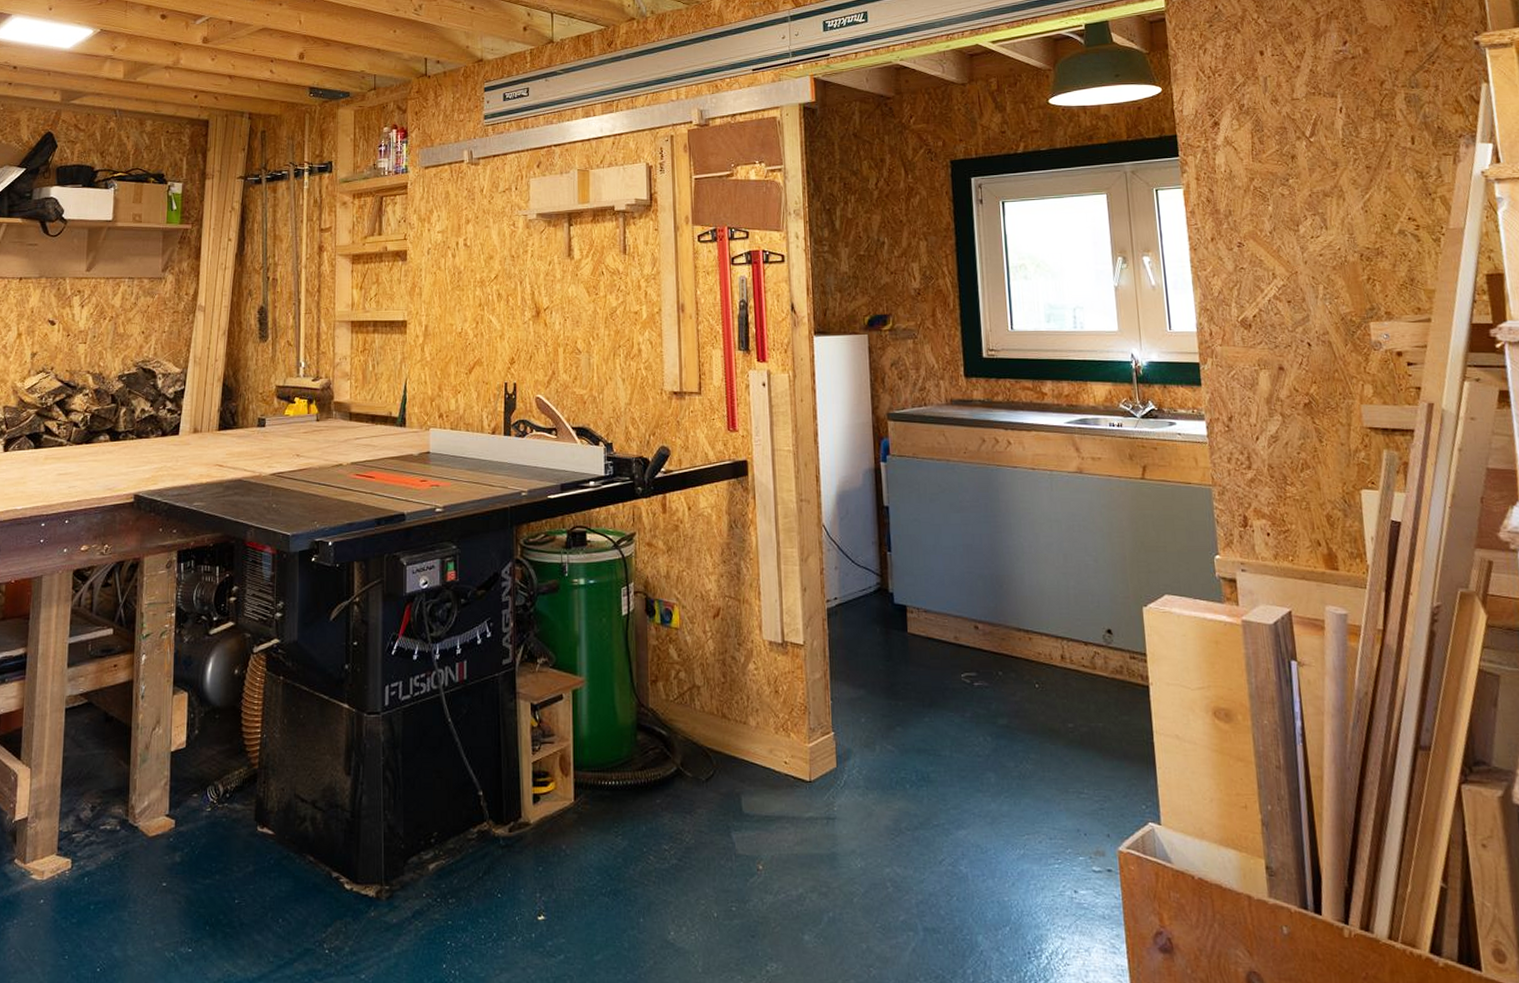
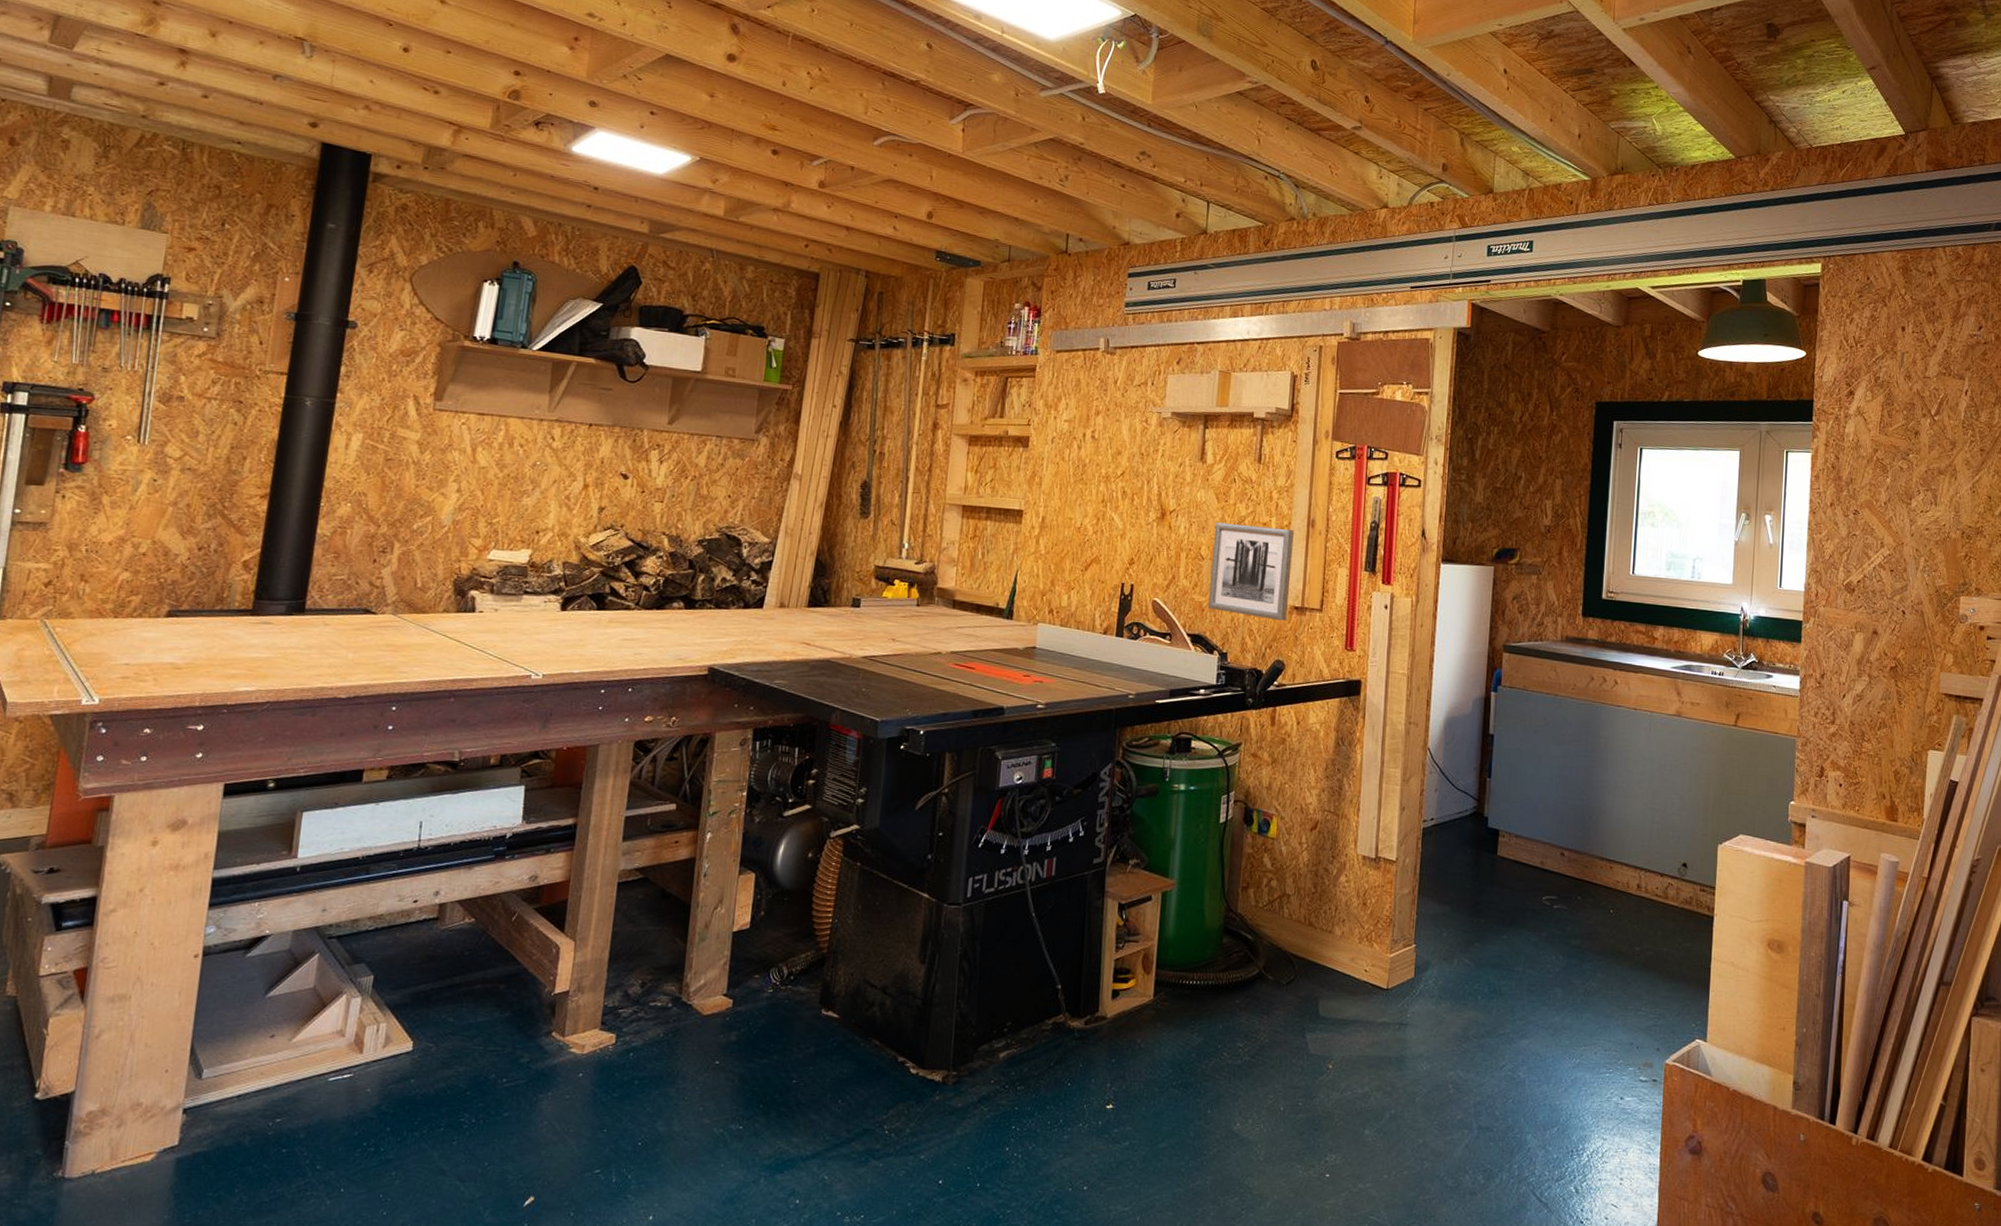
wall art: none [588,315,667,407] -> present [1207,522,1294,621]

